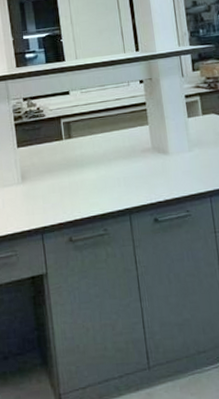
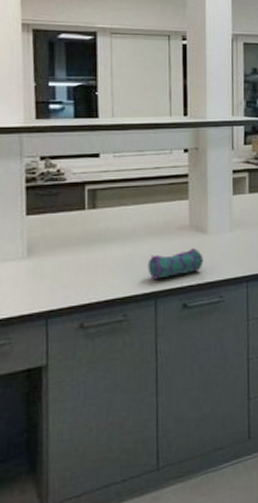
pencil case: none [119,167,168,198] -> present [147,247,204,279]

